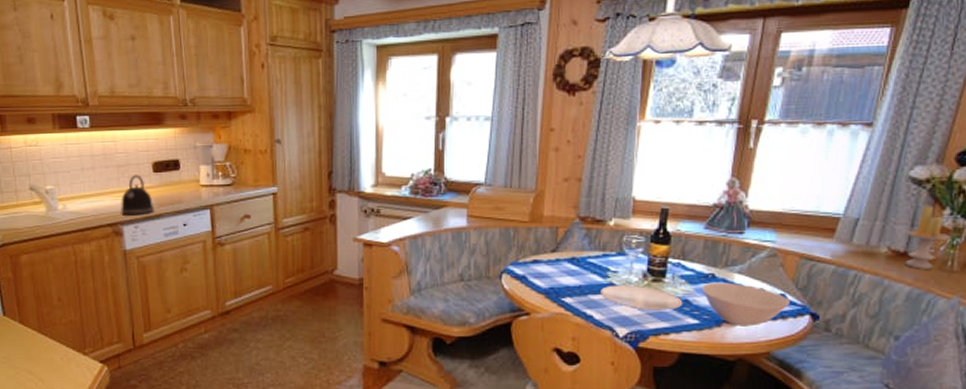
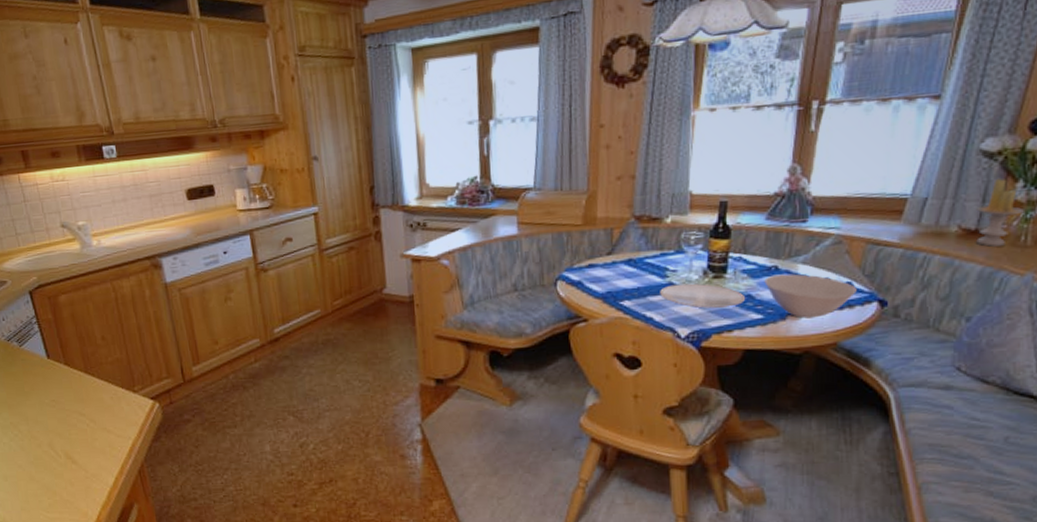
kettle: present [121,174,154,216] -> none [156,203,192,247]

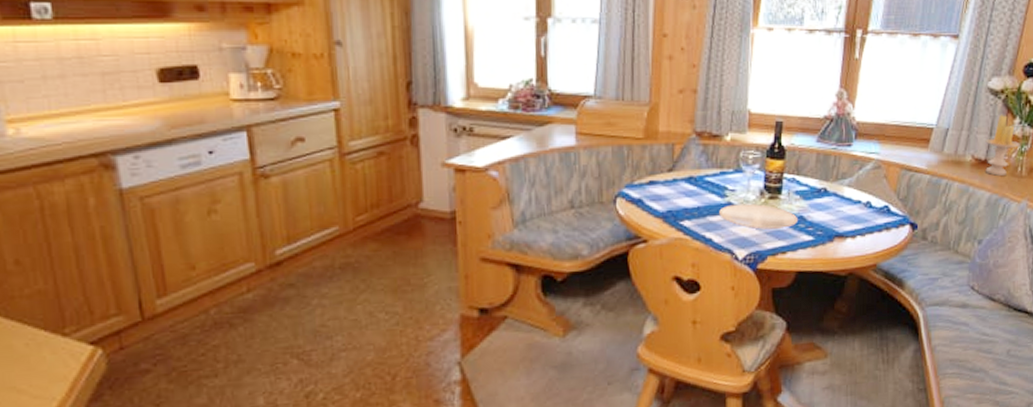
bowl: present [764,273,857,319] -> none [815,196,893,241]

